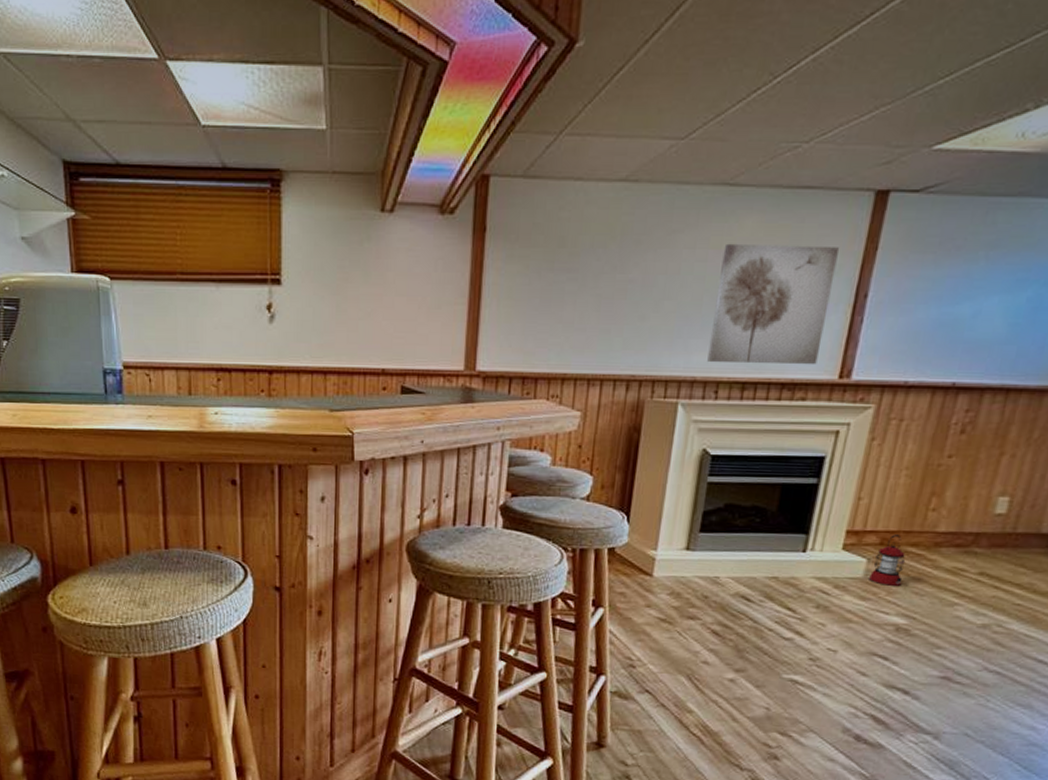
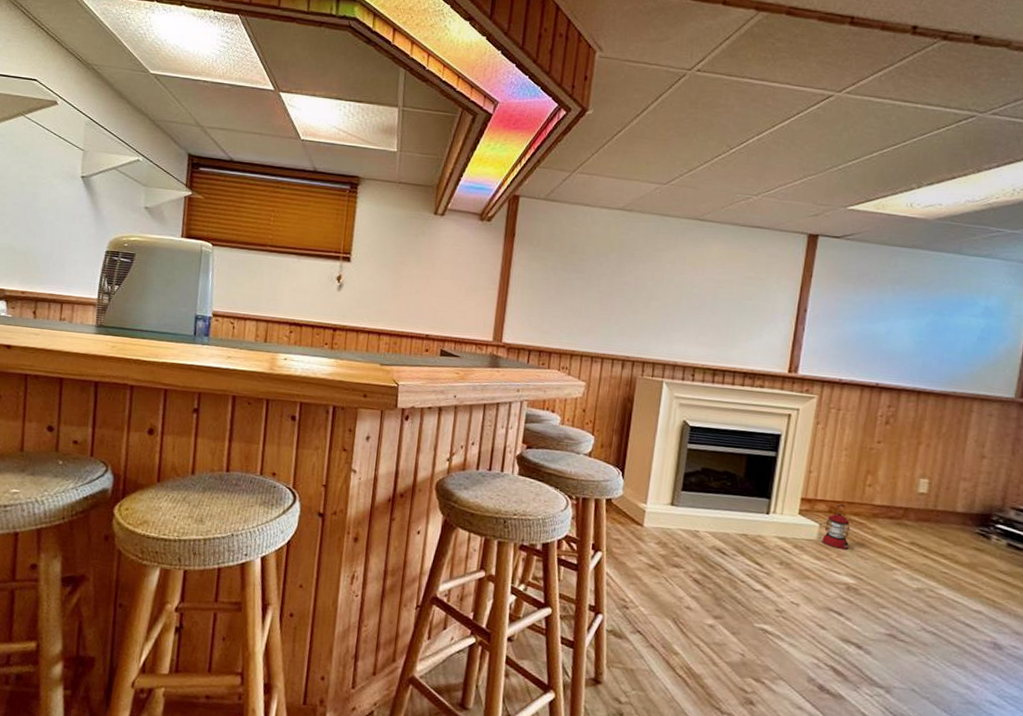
wall art: present [707,243,839,365] -> none [686,262,783,361]

